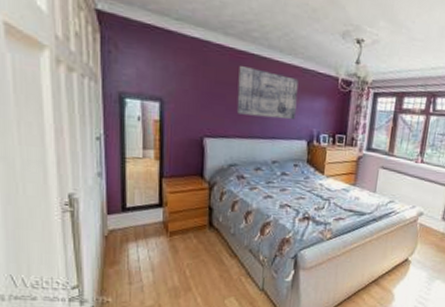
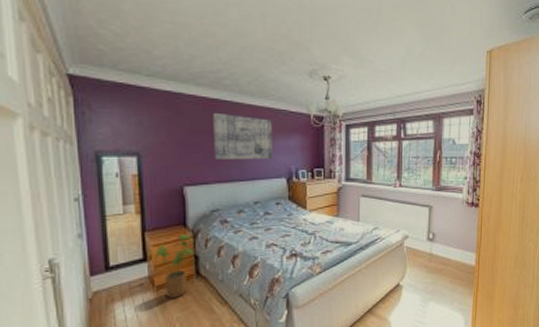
house plant: none [169,185,210,246] -> present [154,234,194,298]

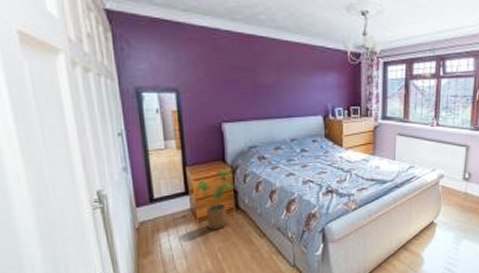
wall art: present [213,113,272,160] -> none [249,50,309,97]

